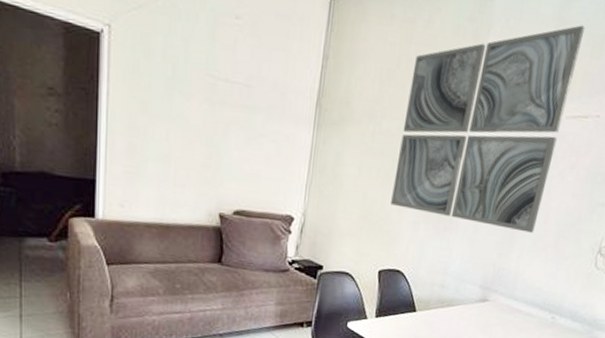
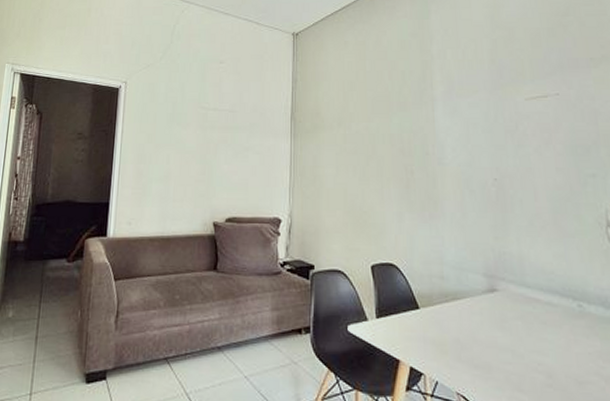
wall art: present [391,25,586,233] -> none [371,24,527,212]

